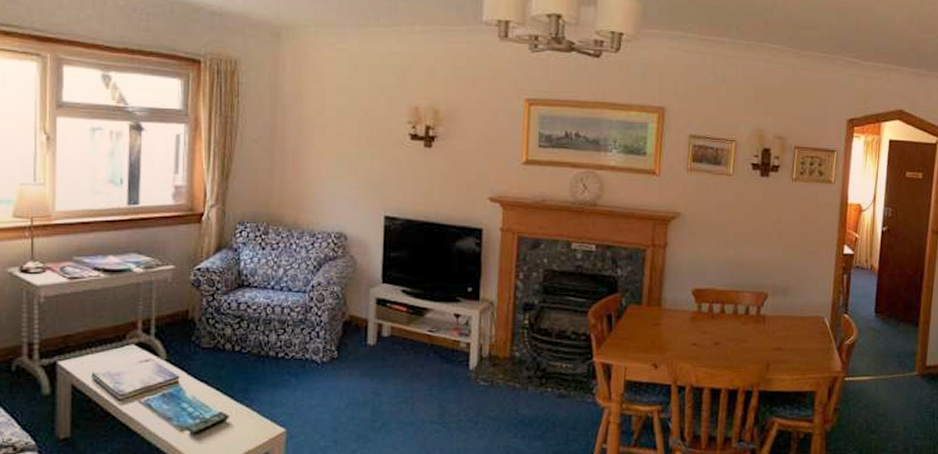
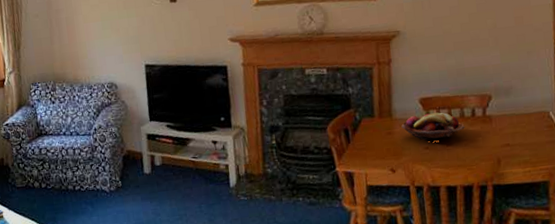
fruit basket: none [670,306,738,336] -> present [401,112,466,141]

